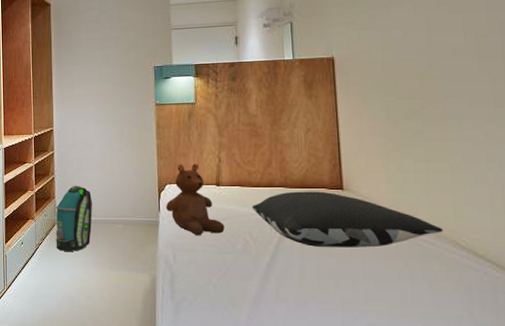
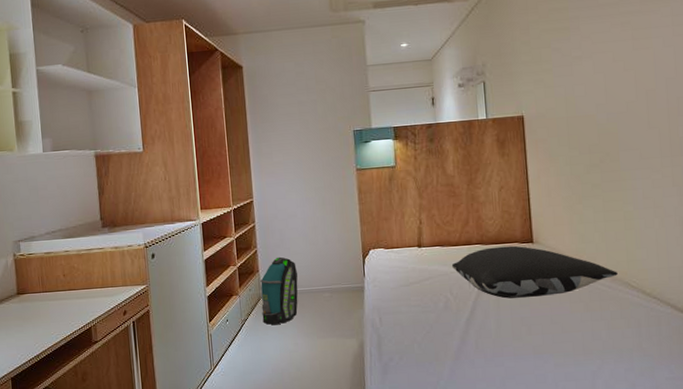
teddy bear: present [166,163,225,236] -> none [371,226,427,298]

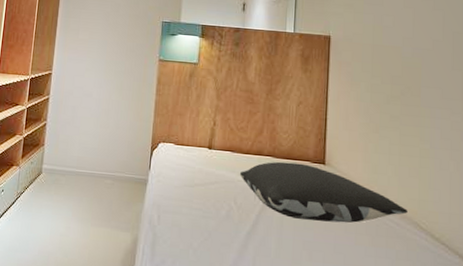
backpack: present [260,256,298,325] -> none [38,134,83,204]

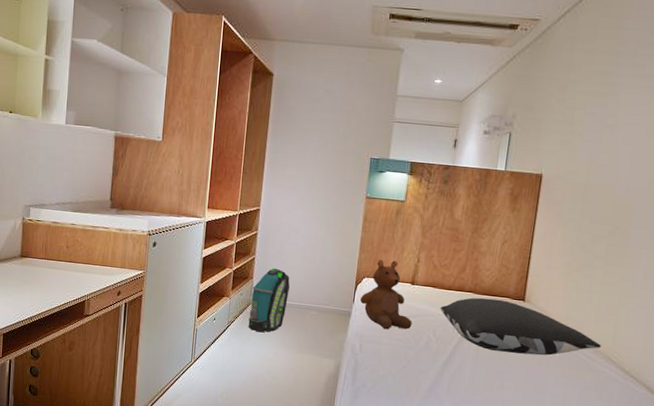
backpack: none [38,134,83,204] -> present [248,268,290,332]
teddy bear: none [157,123,212,199] -> present [360,259,412,330]

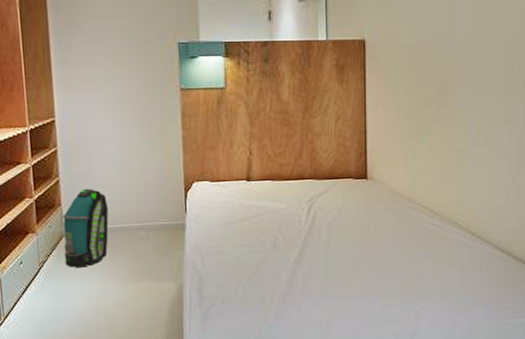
teddy bear: present [360,259,412,330] -> none [193,157,255,237]
pillow: present [440,297,601,356] -> none [282,181,447,238]

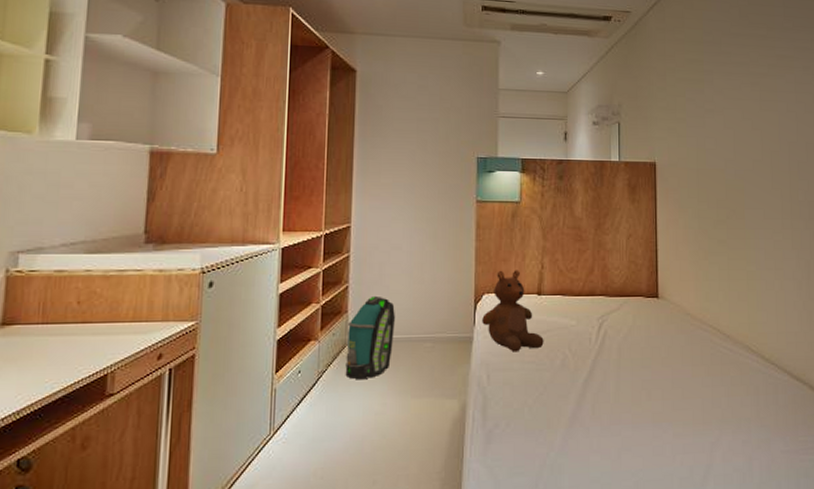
teddy bear: none [193,157,255,237] -> present [482,270,544,352]

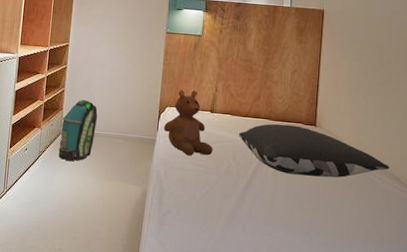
pillow: none [572,299,739,359] -> present [238,123,389,178]

